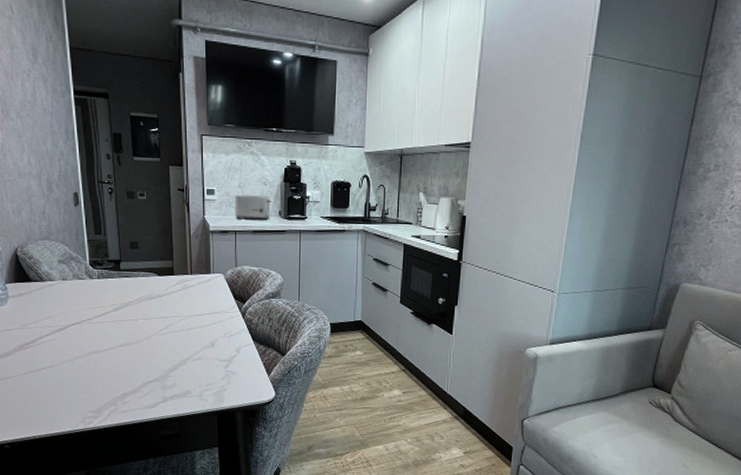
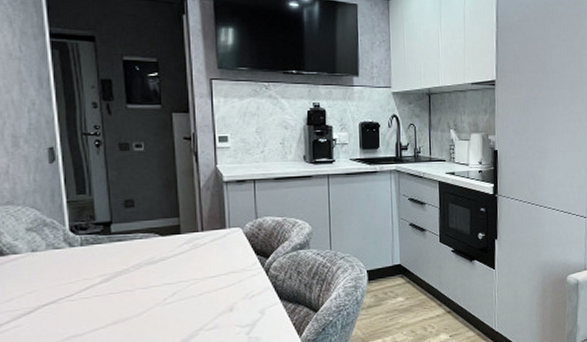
toaster: present [234,195,271,220] -> none [251,140,294,167]

